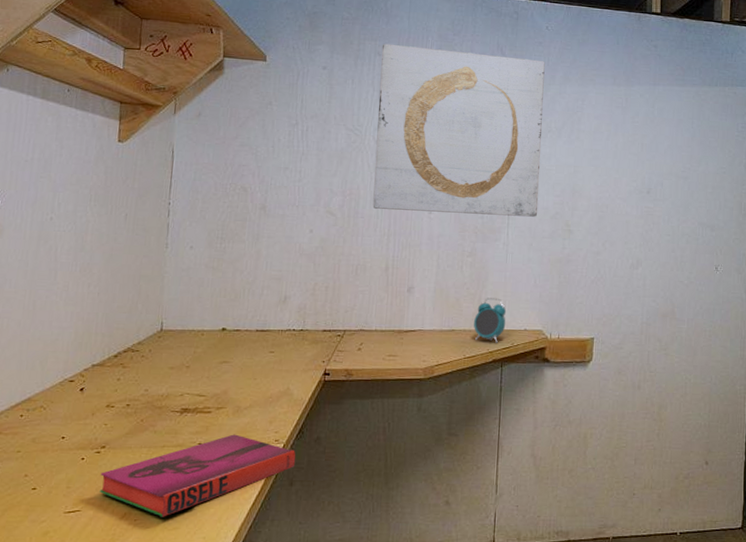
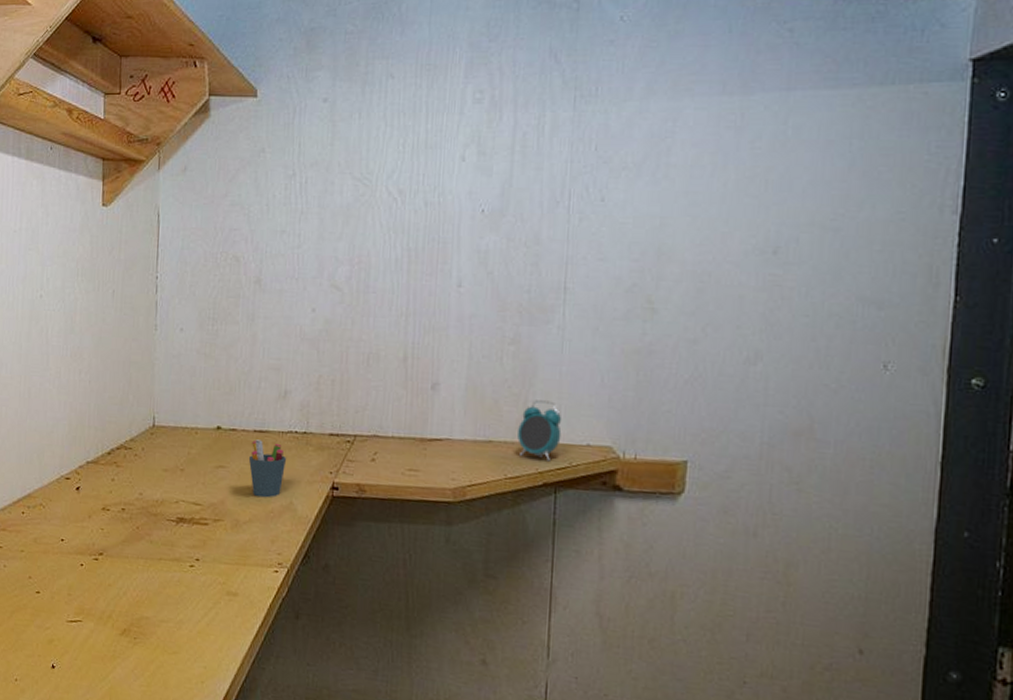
hardback book: present [99,434,296,517] -> none [99,551,302,639]
pen holder: none [250,337,285,386] -> present [248,439,287,498]
wall art: present [372,43,545,217] -> none [386,61,618,290]

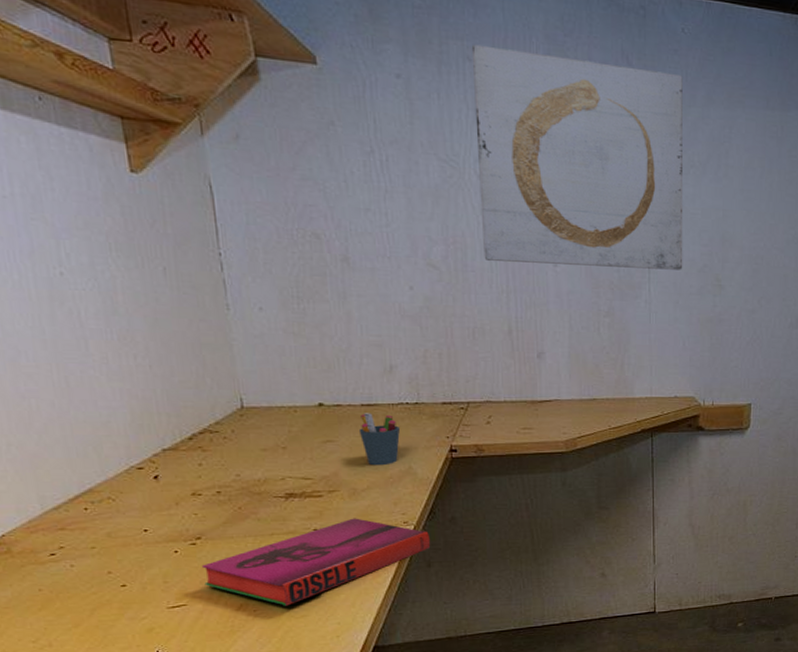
hardback book: none [99,551,302,639] -> present [201,518,431,606]
wall art: none [386,61,618,290] -> present [471,44,683,270]
alarm clock: present [518,400,562,461] -> none [618,363,654,412]

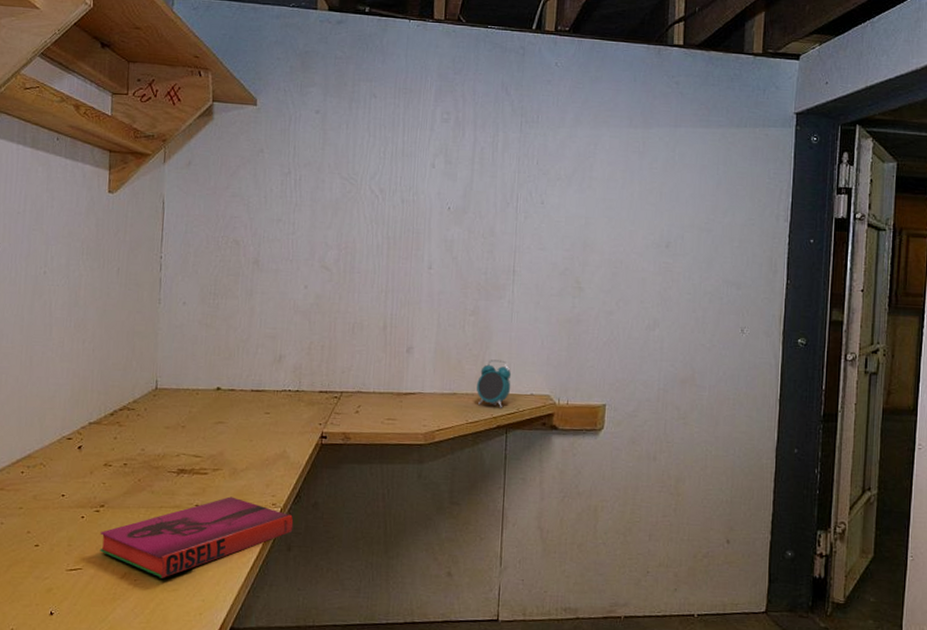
pen holder: present [358,413,401,466] -> none [246,398,281,448]
wall art: present [471,44,683,270] -> none [369,84,554,273]
alarm clock: none [618,363,654,412] -> present [477,359,512,408]

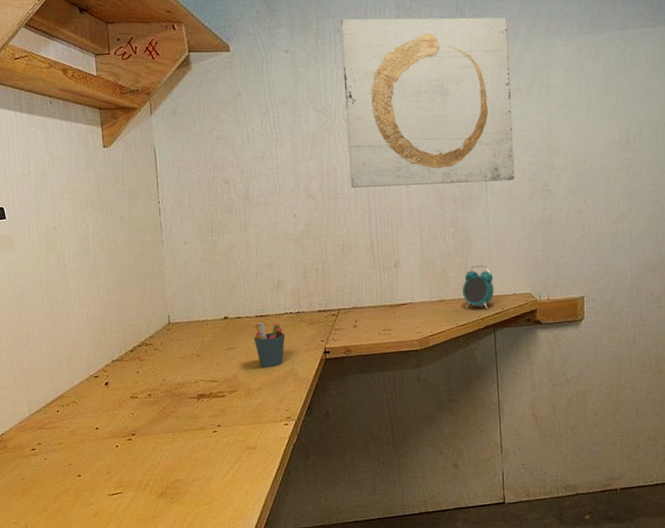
hardback book: present [99,496,294,578] -> none [134,415,309,494]
pen holder: none [246,398,281,448] -> present [253,323,286,368]
wall art: none [369,84,554,273] -> present [340,17,515,188]

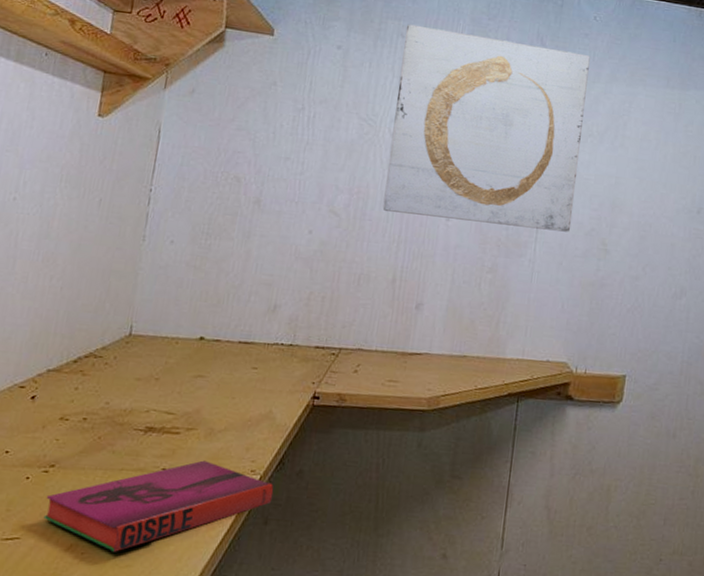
hardback book: none [134,415,309,494] -> present [43,460,274,552]
pen holder: present [253,323,286,368] -> none [230,350,271,407]
alarm clock: present [462,265,494,310] -> none [488,321,528,375]

